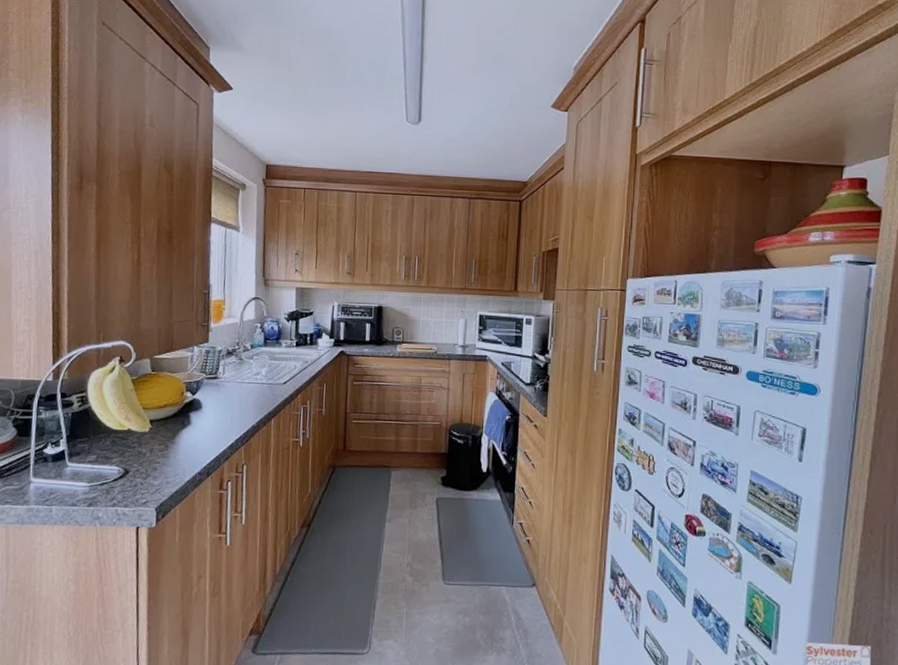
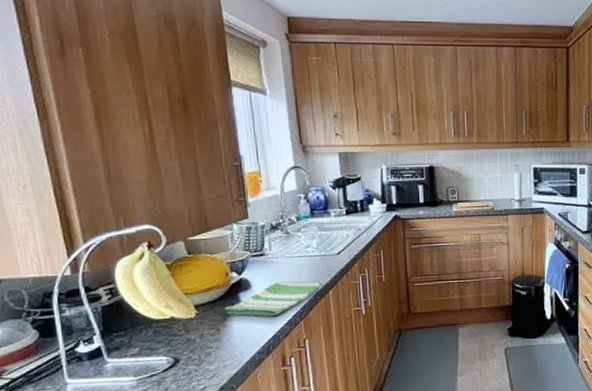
dish towel: none [175,404,268,439] -> present [224,280,324,317]

